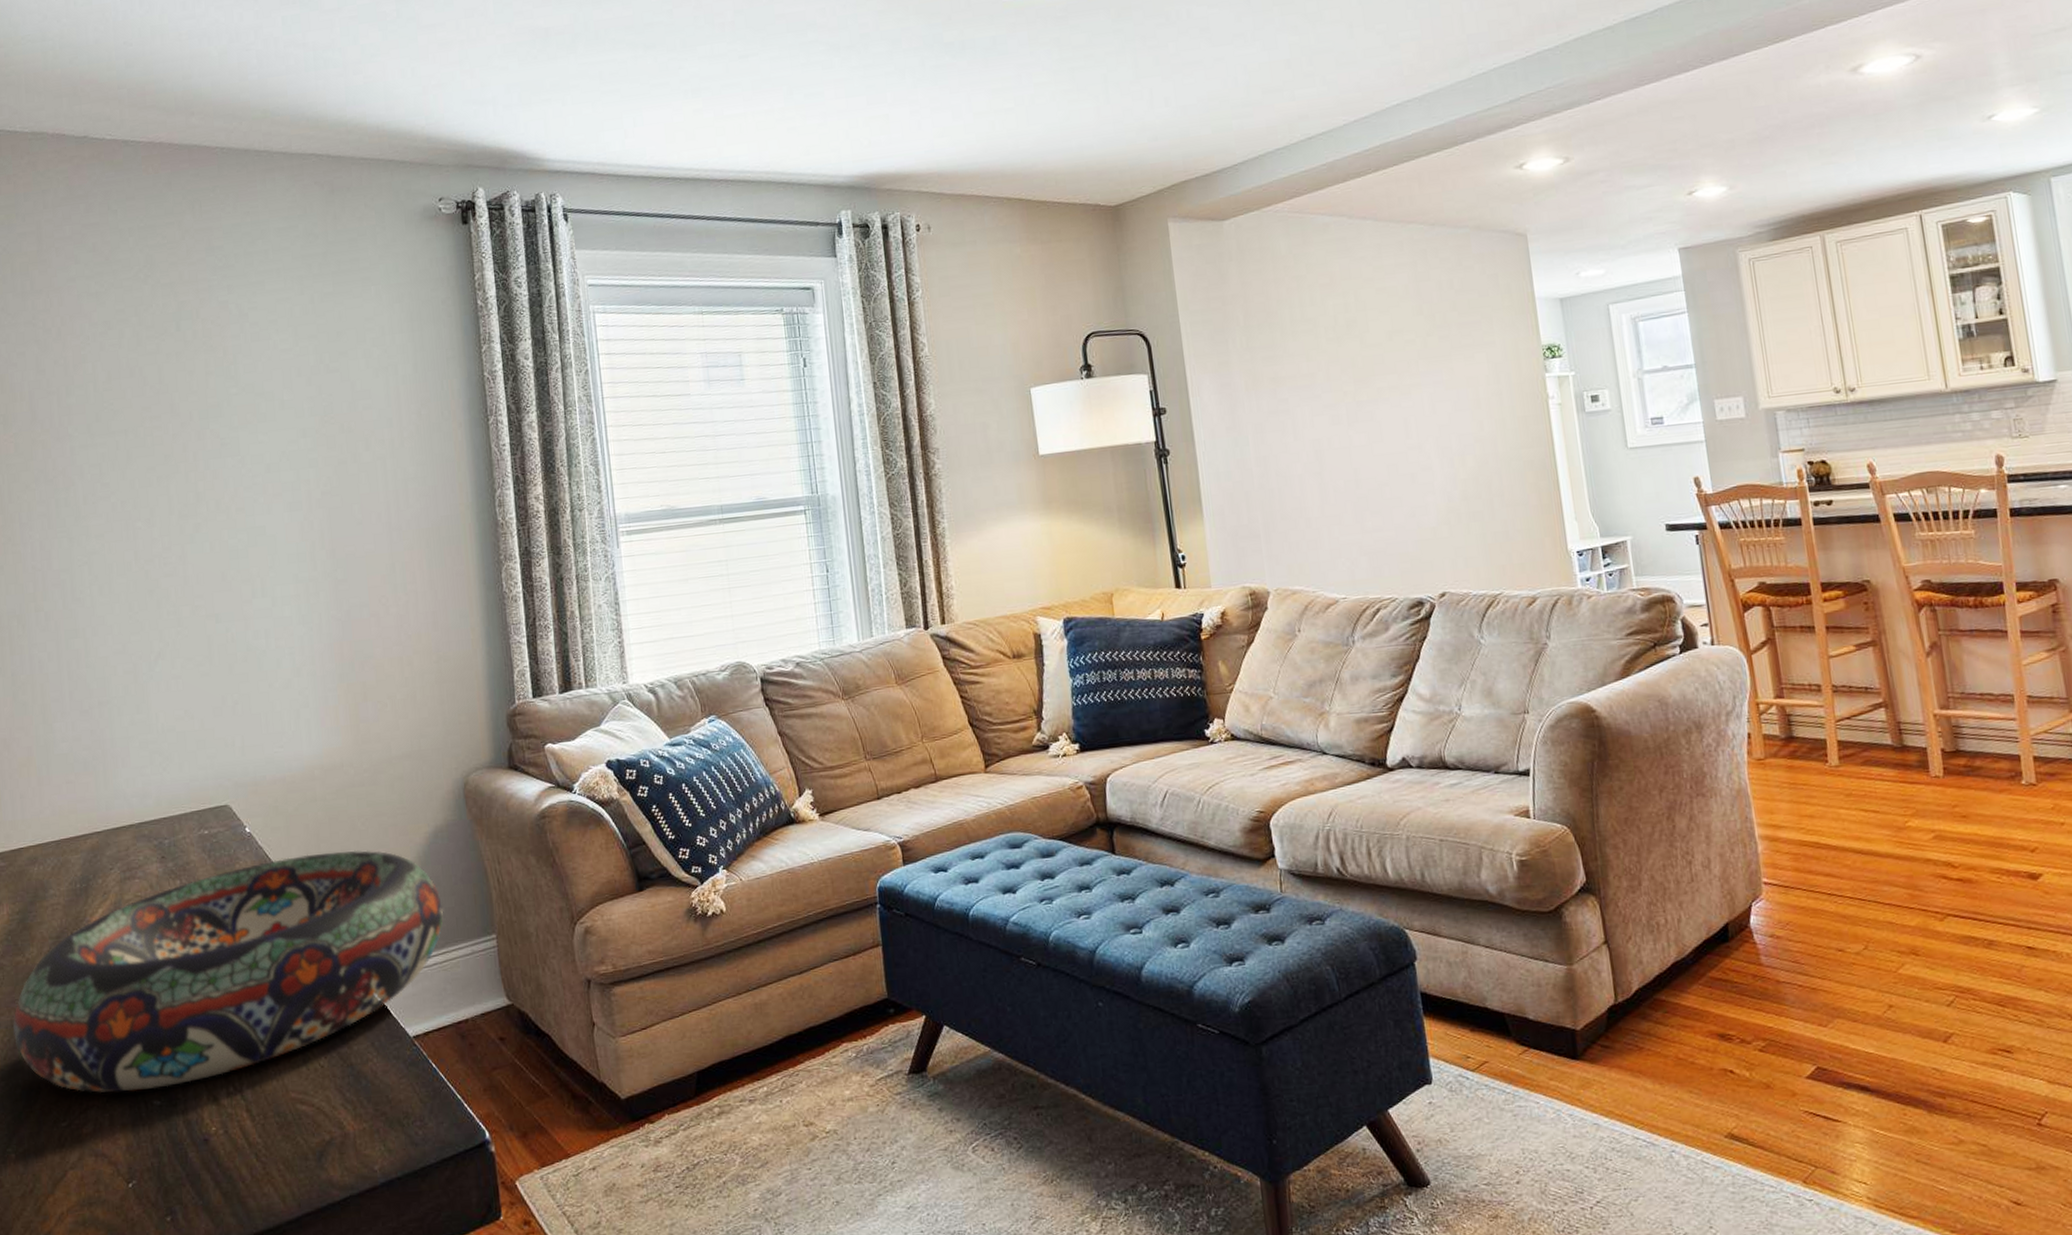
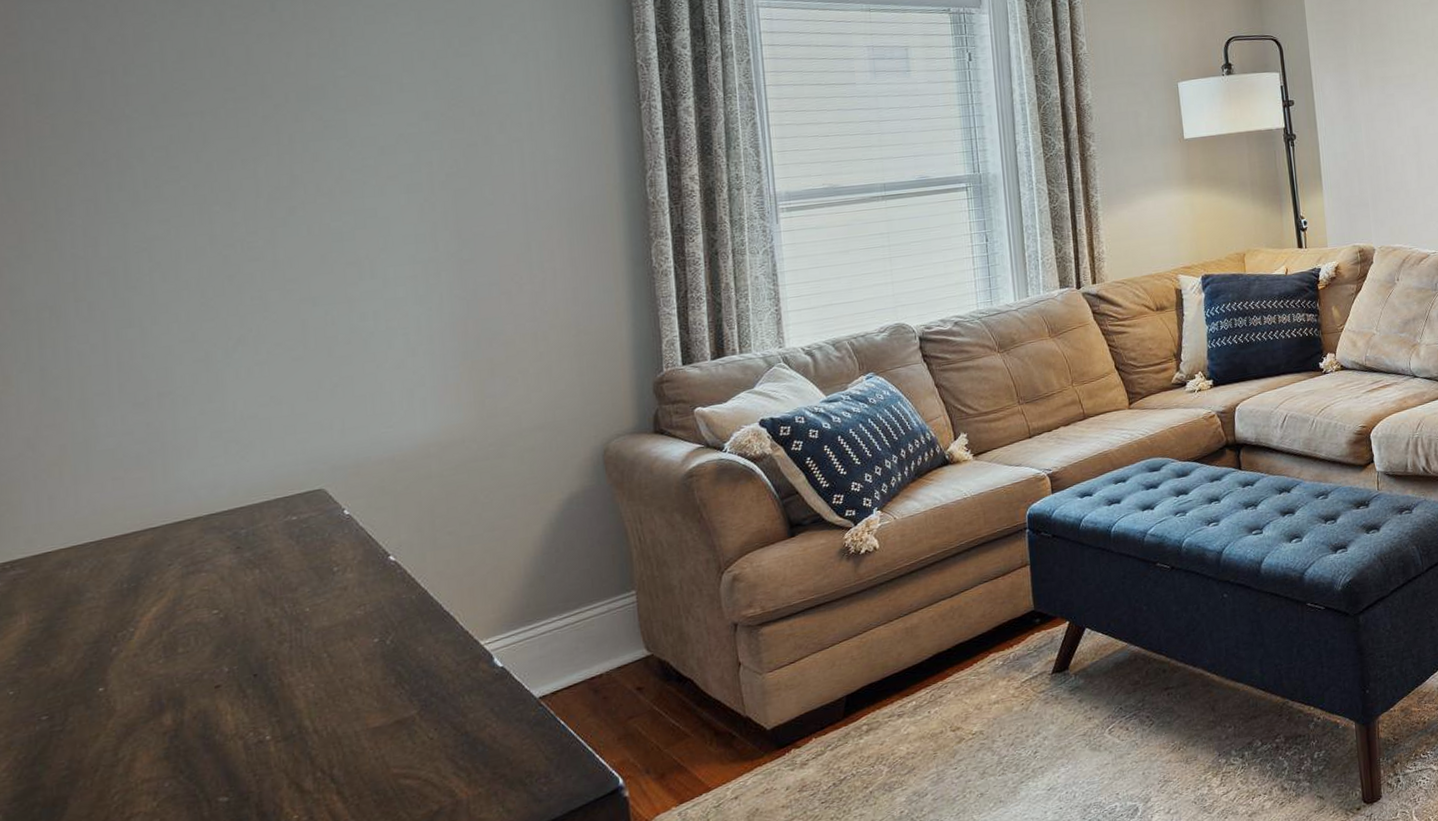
decorative bowl: present [12,850,444,1093] -> none [30,522,578,800]

